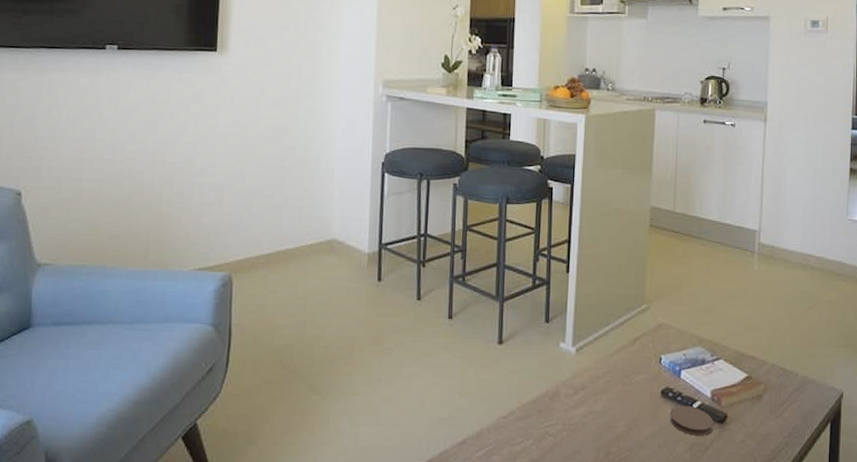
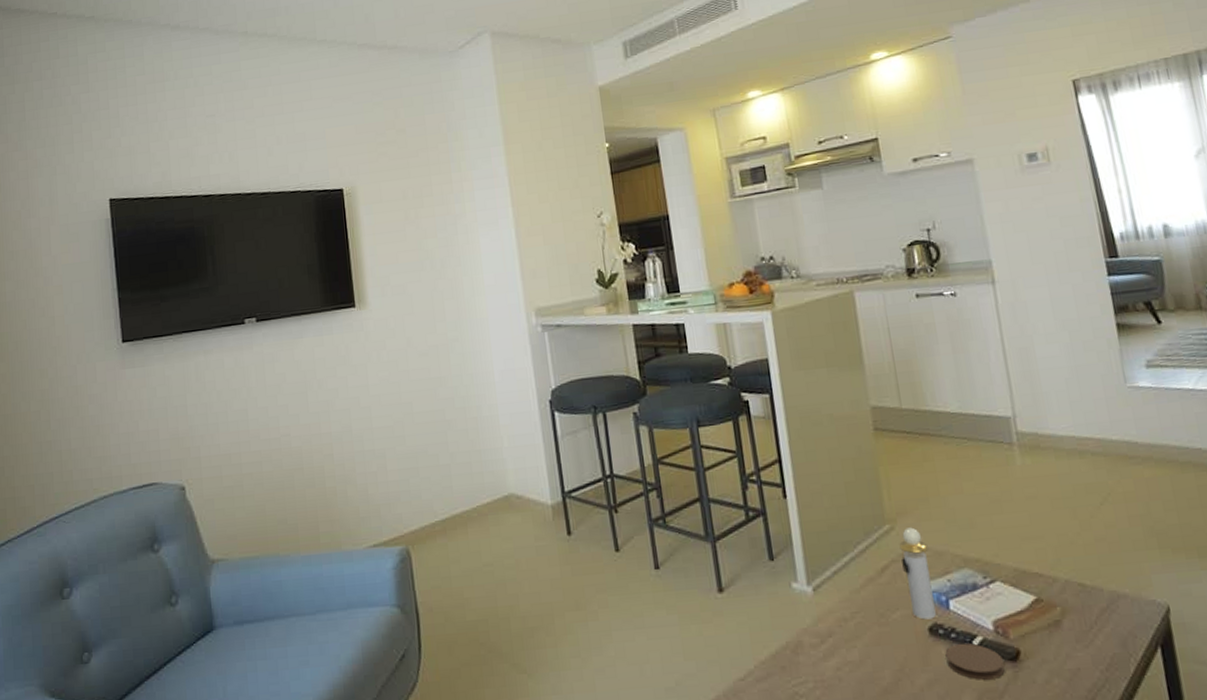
perfume bottle: none [651,309,674,384] -> present [899,527,936,620]

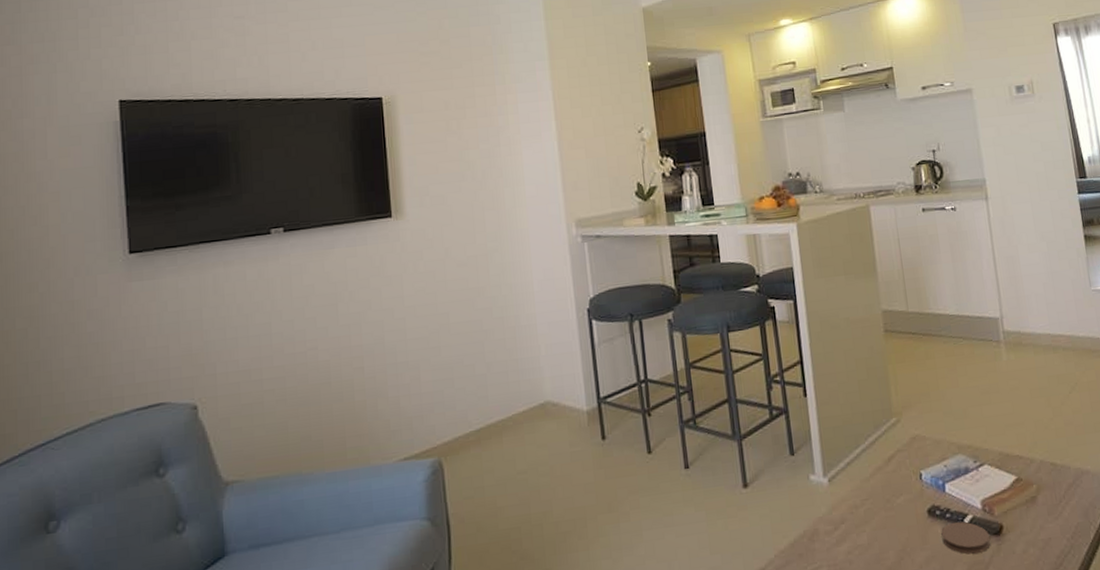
perfume bottle: present [899,527,936,620] -> none [904,419,934,503]

